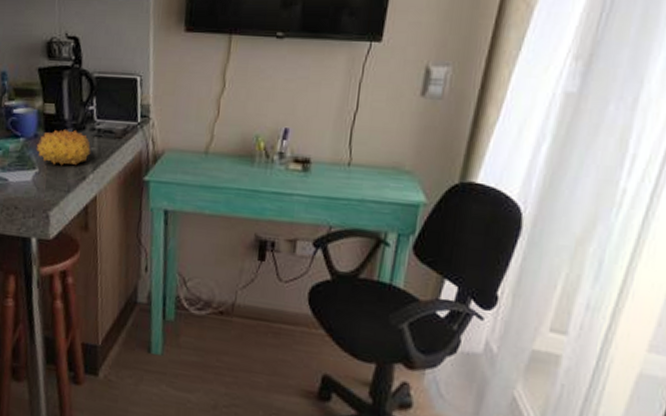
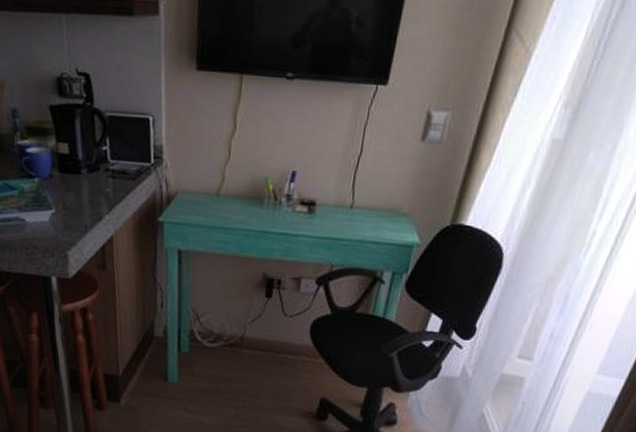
fruit: present [36,128,91,166] -> none [51,169,106,207]

